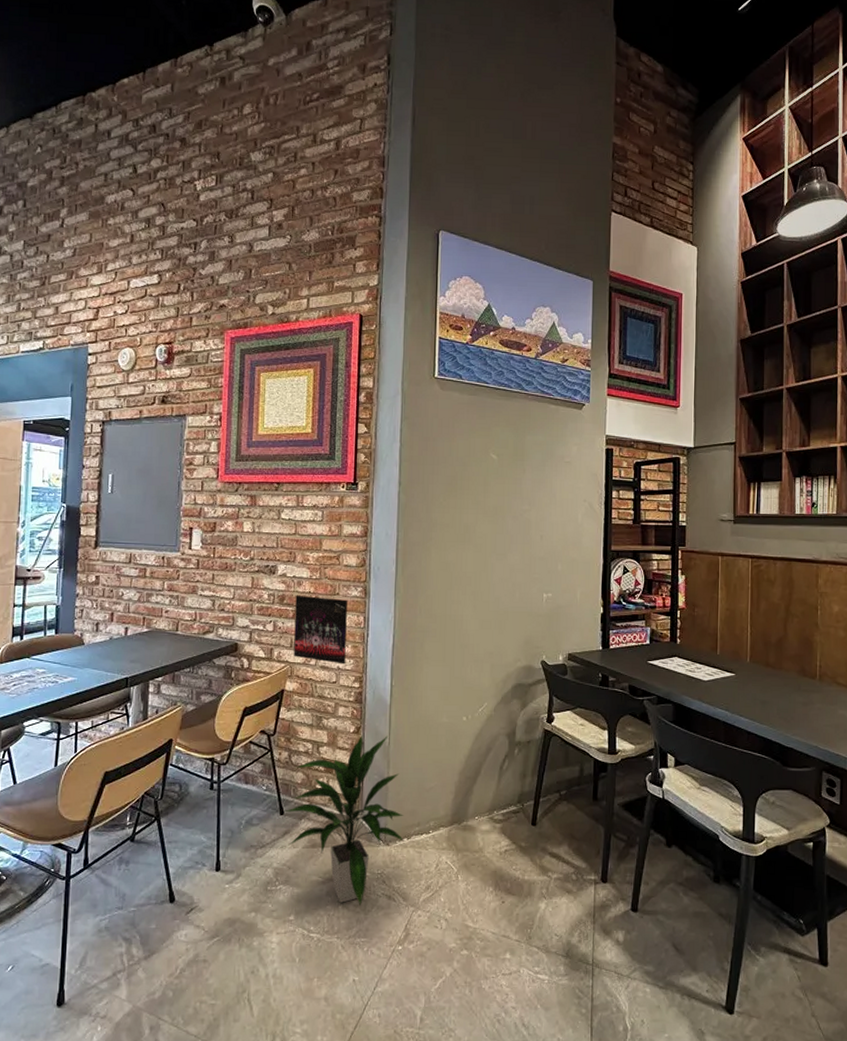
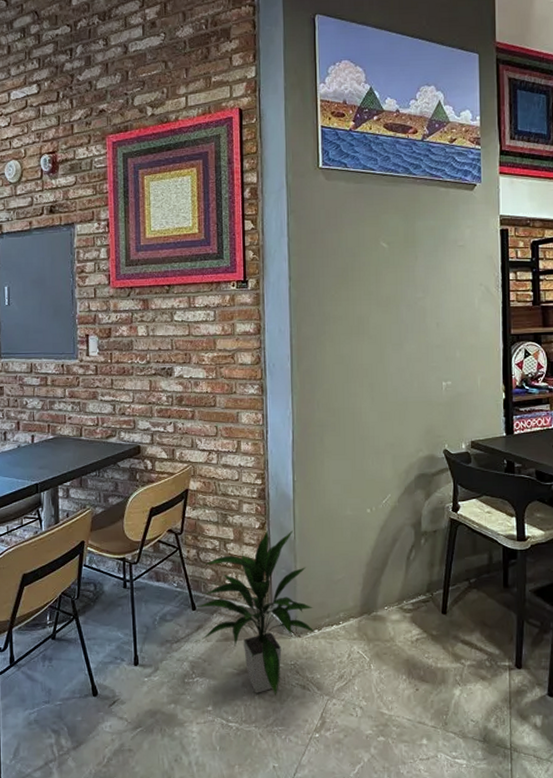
album cover: present [294,595,347,665] -> none [193,395,247,462]

